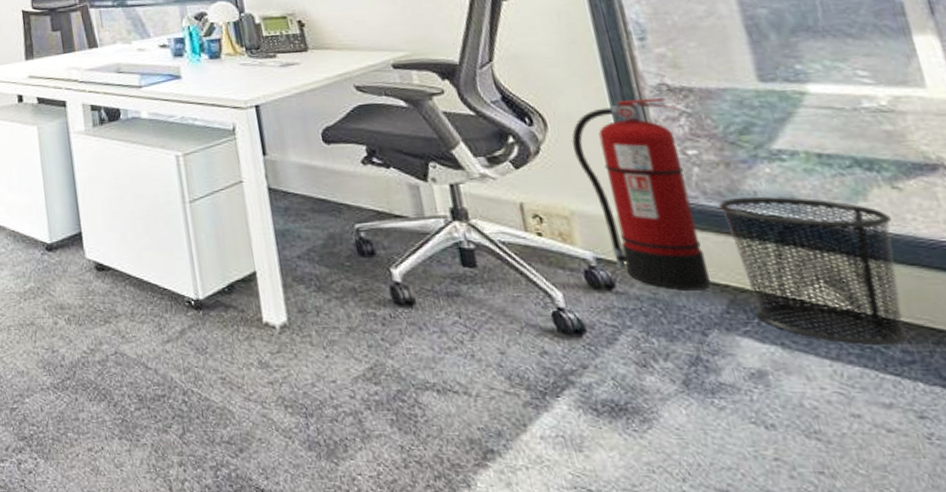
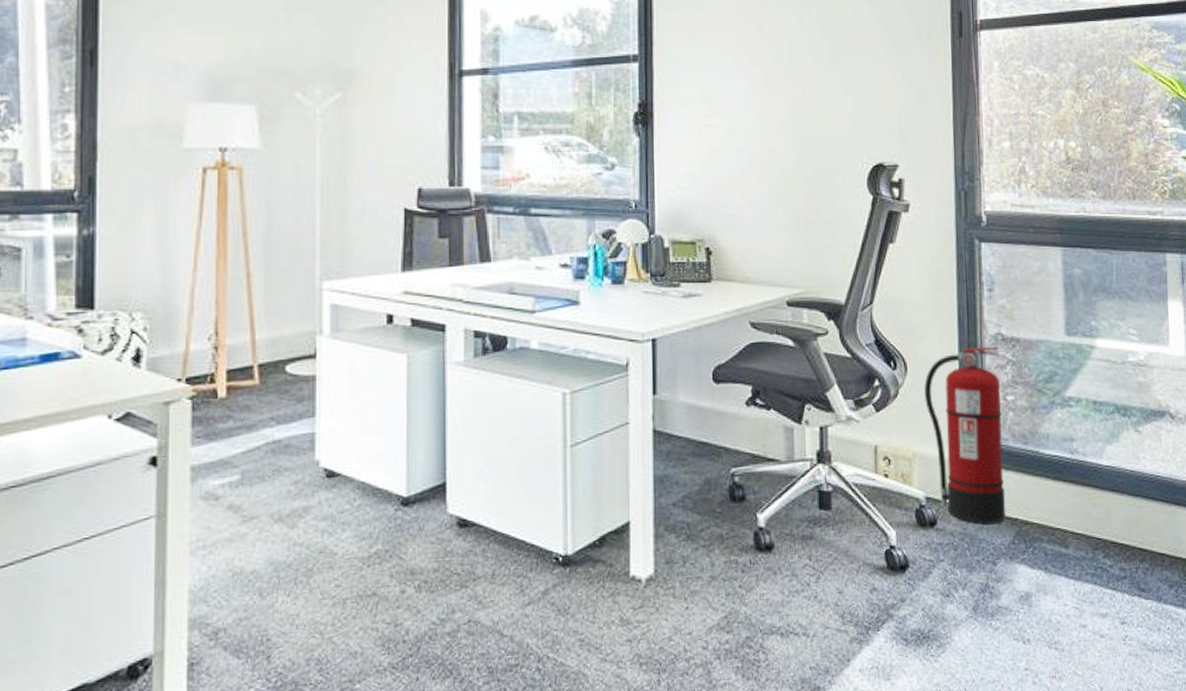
waste bin: present [718,196,910,345] -> none [1021,439,1131,566]

